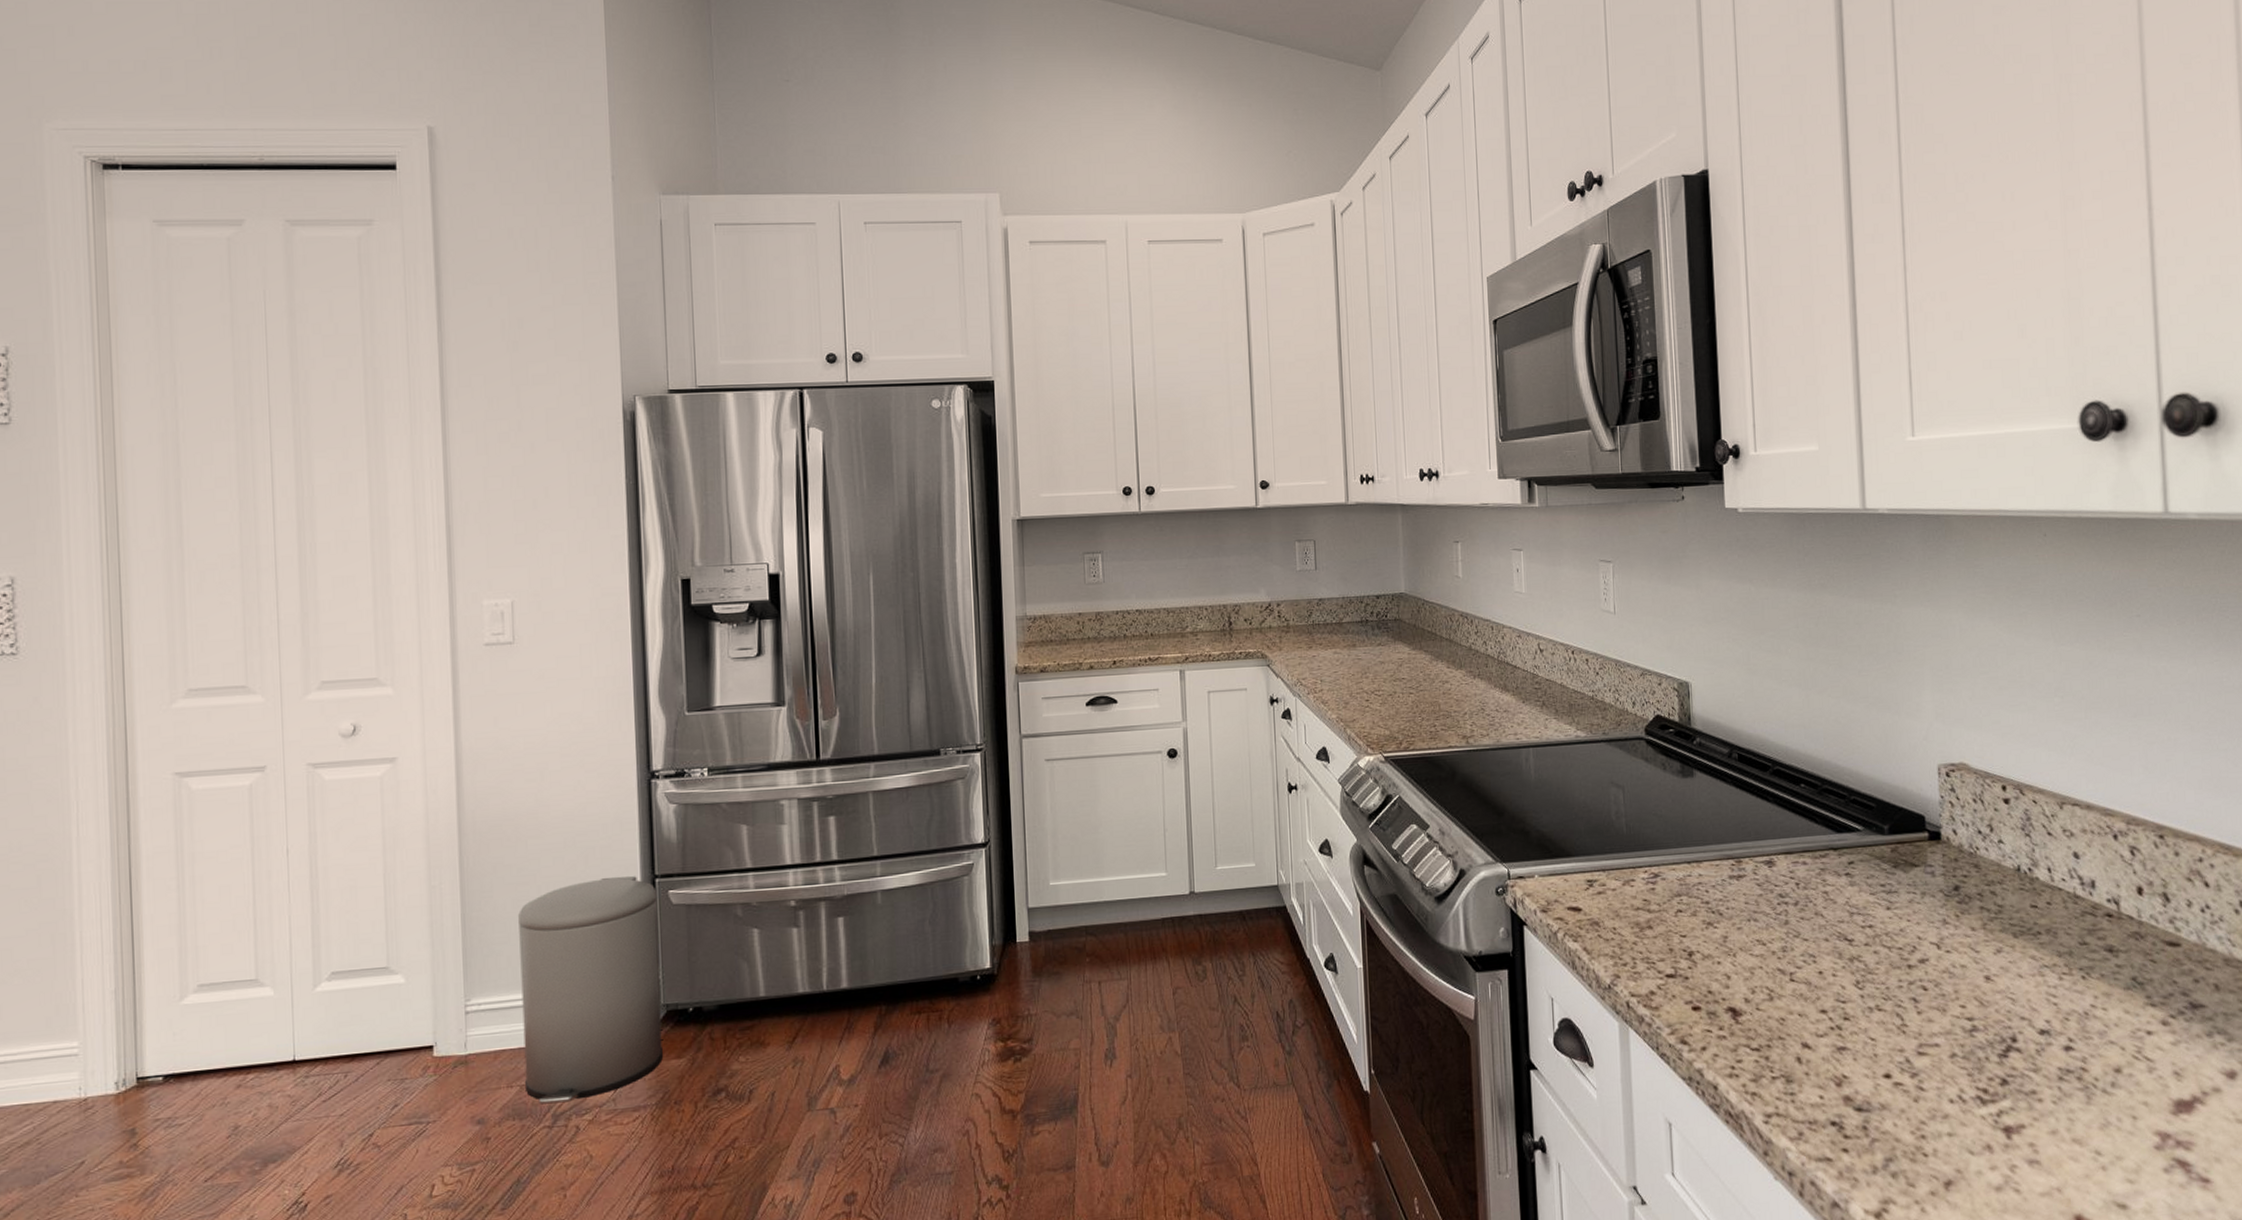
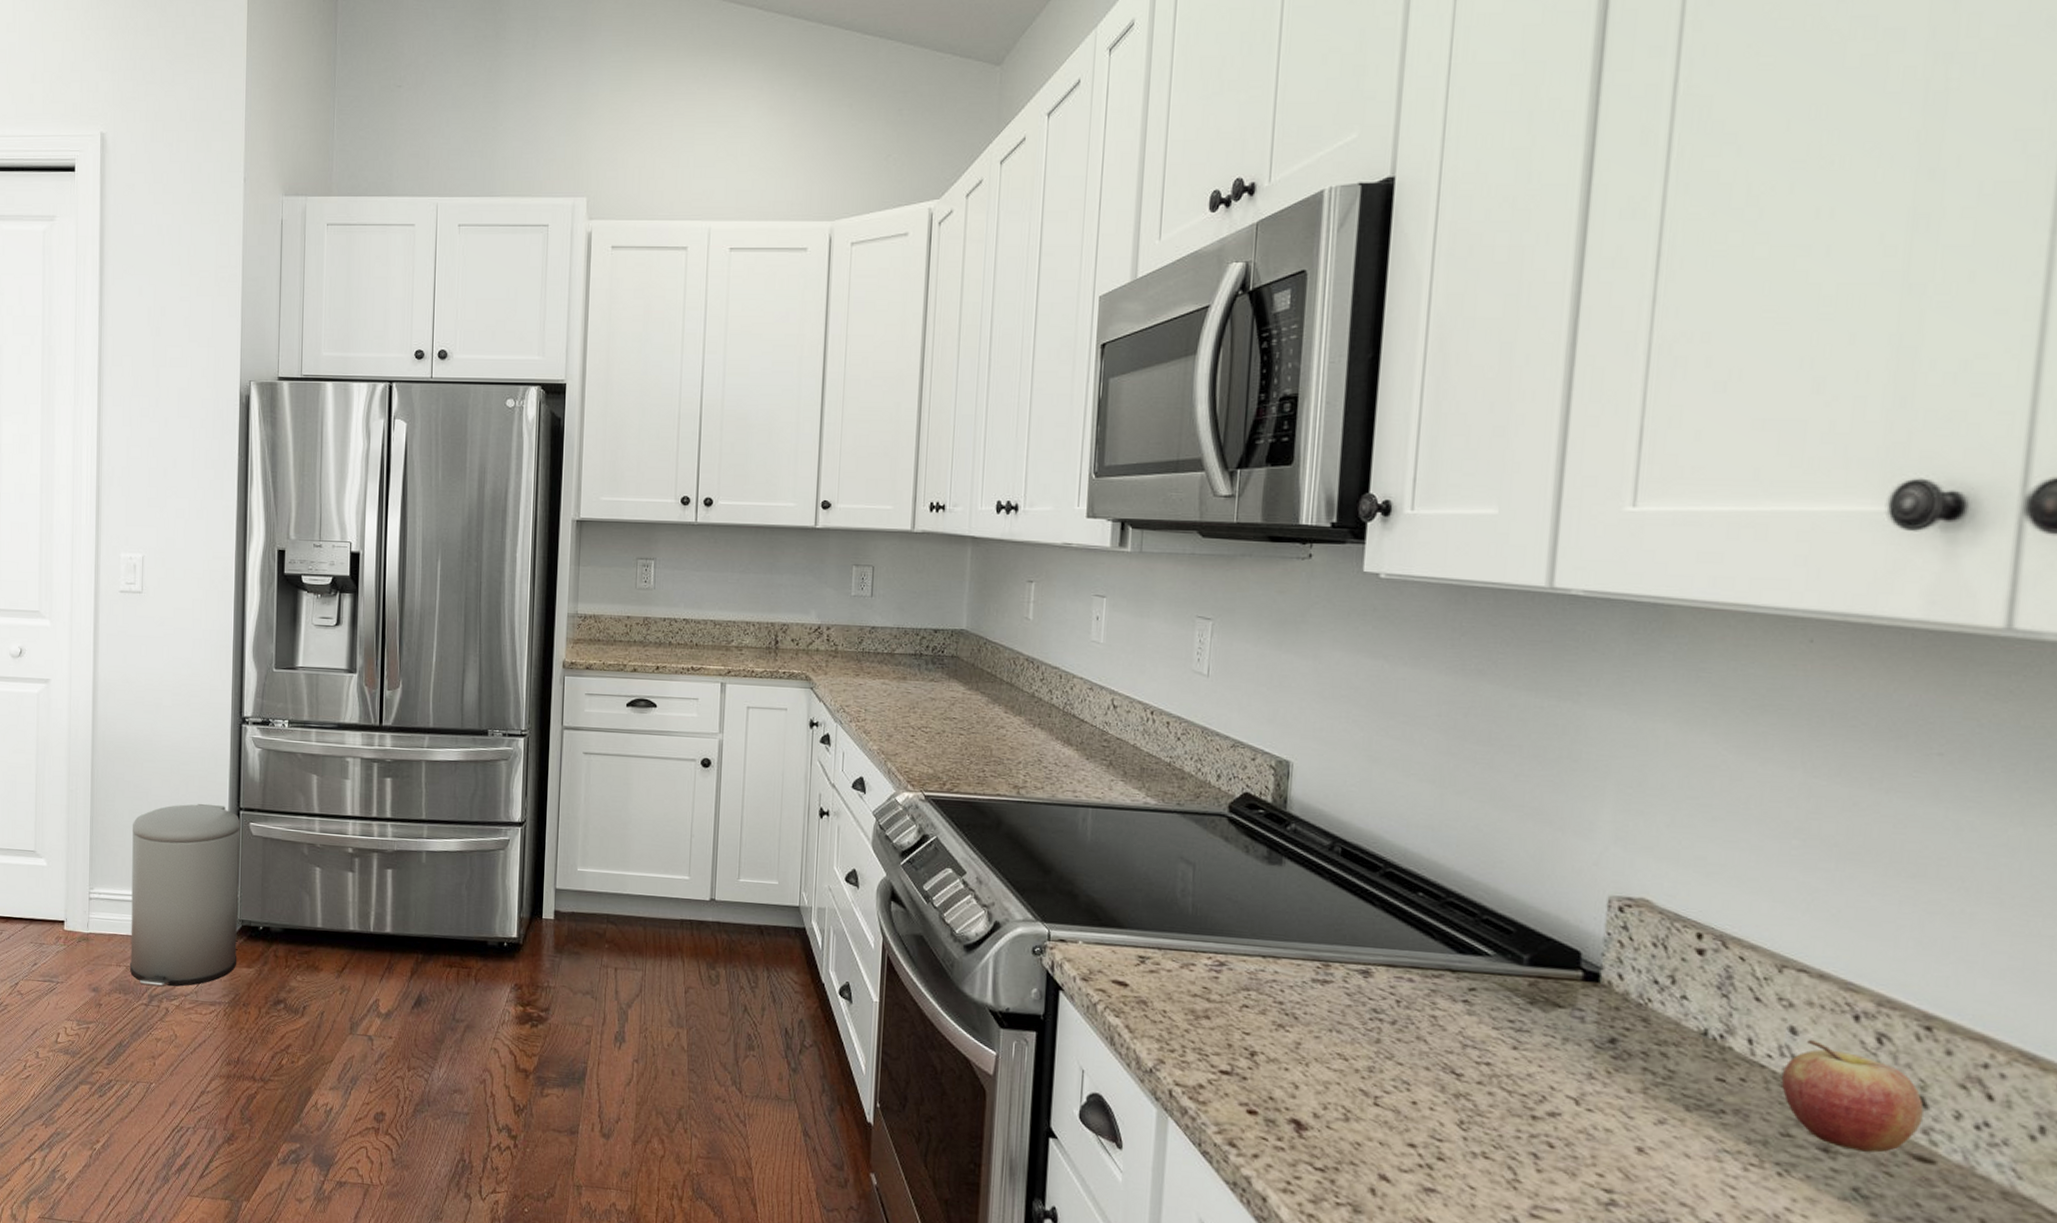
fruit: none [2073,860,2168,947] -> present [1781,1039,1924,1153]

